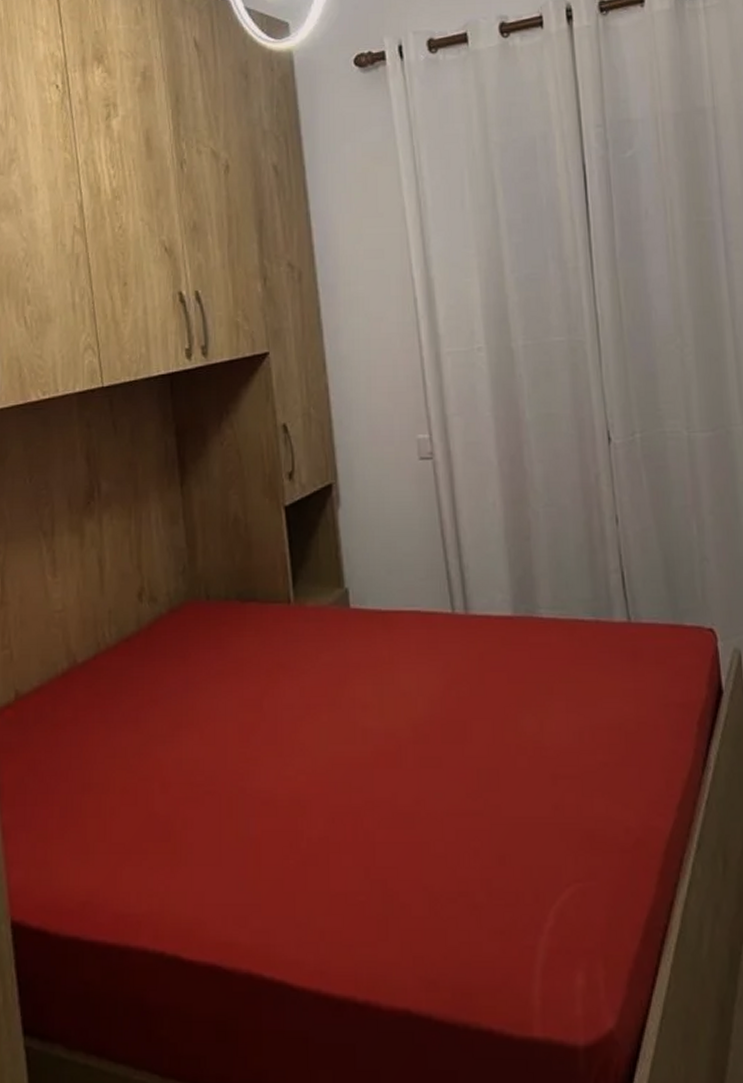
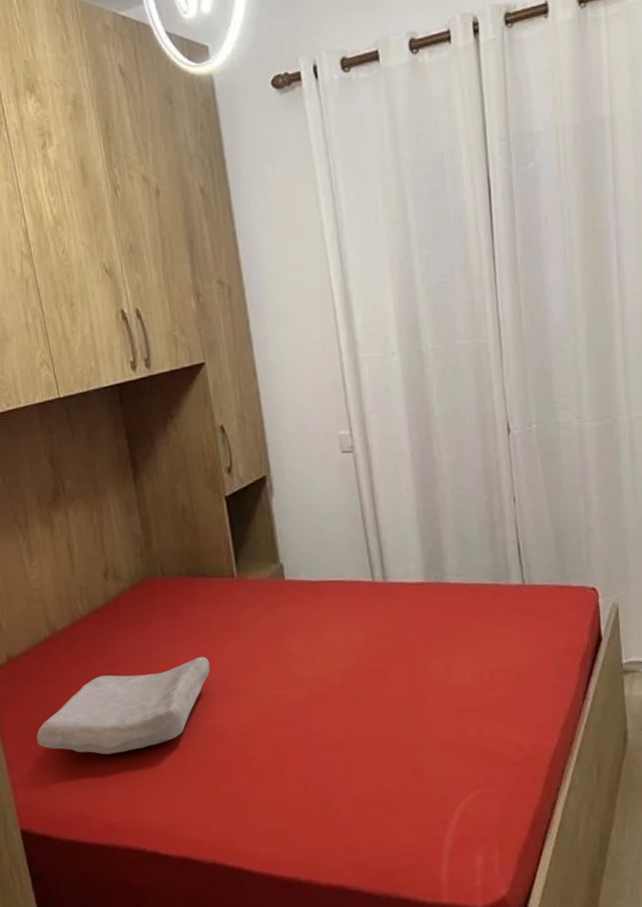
soap bar: none [41,700,256,823] -> present [36,656,210,754]

